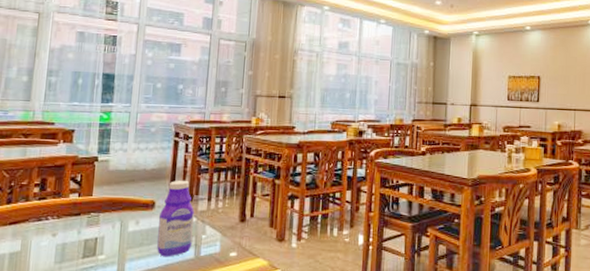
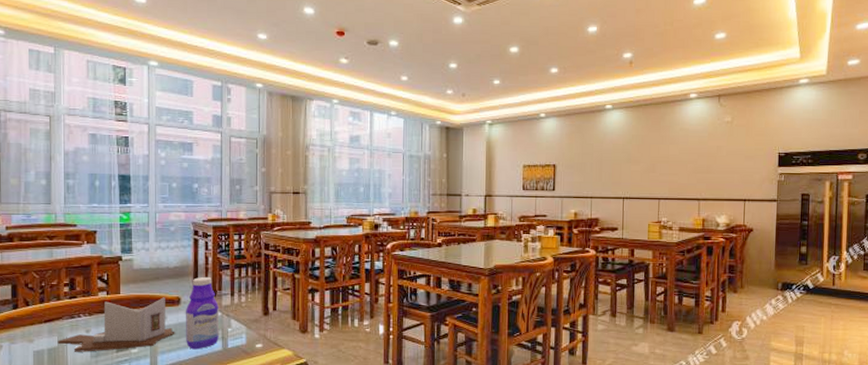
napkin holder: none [20,201,146,258] -> present [57,297,175,352]

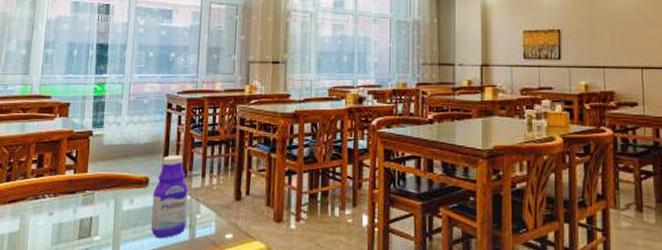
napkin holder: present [57,297,175,352] -> none [19,177,141,238]

